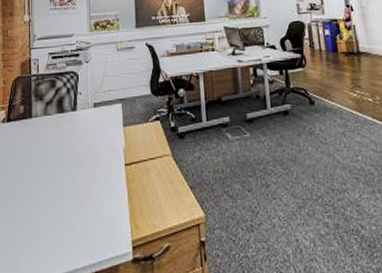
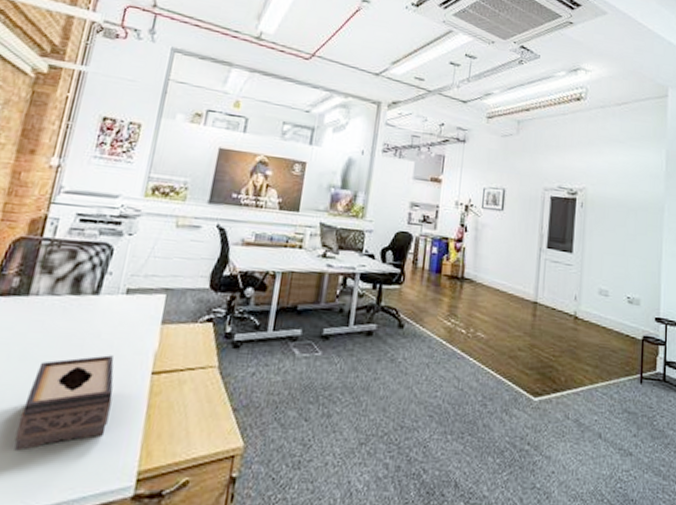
tissue box: none [45,155,103,230] -> present [14,355,115,451]

